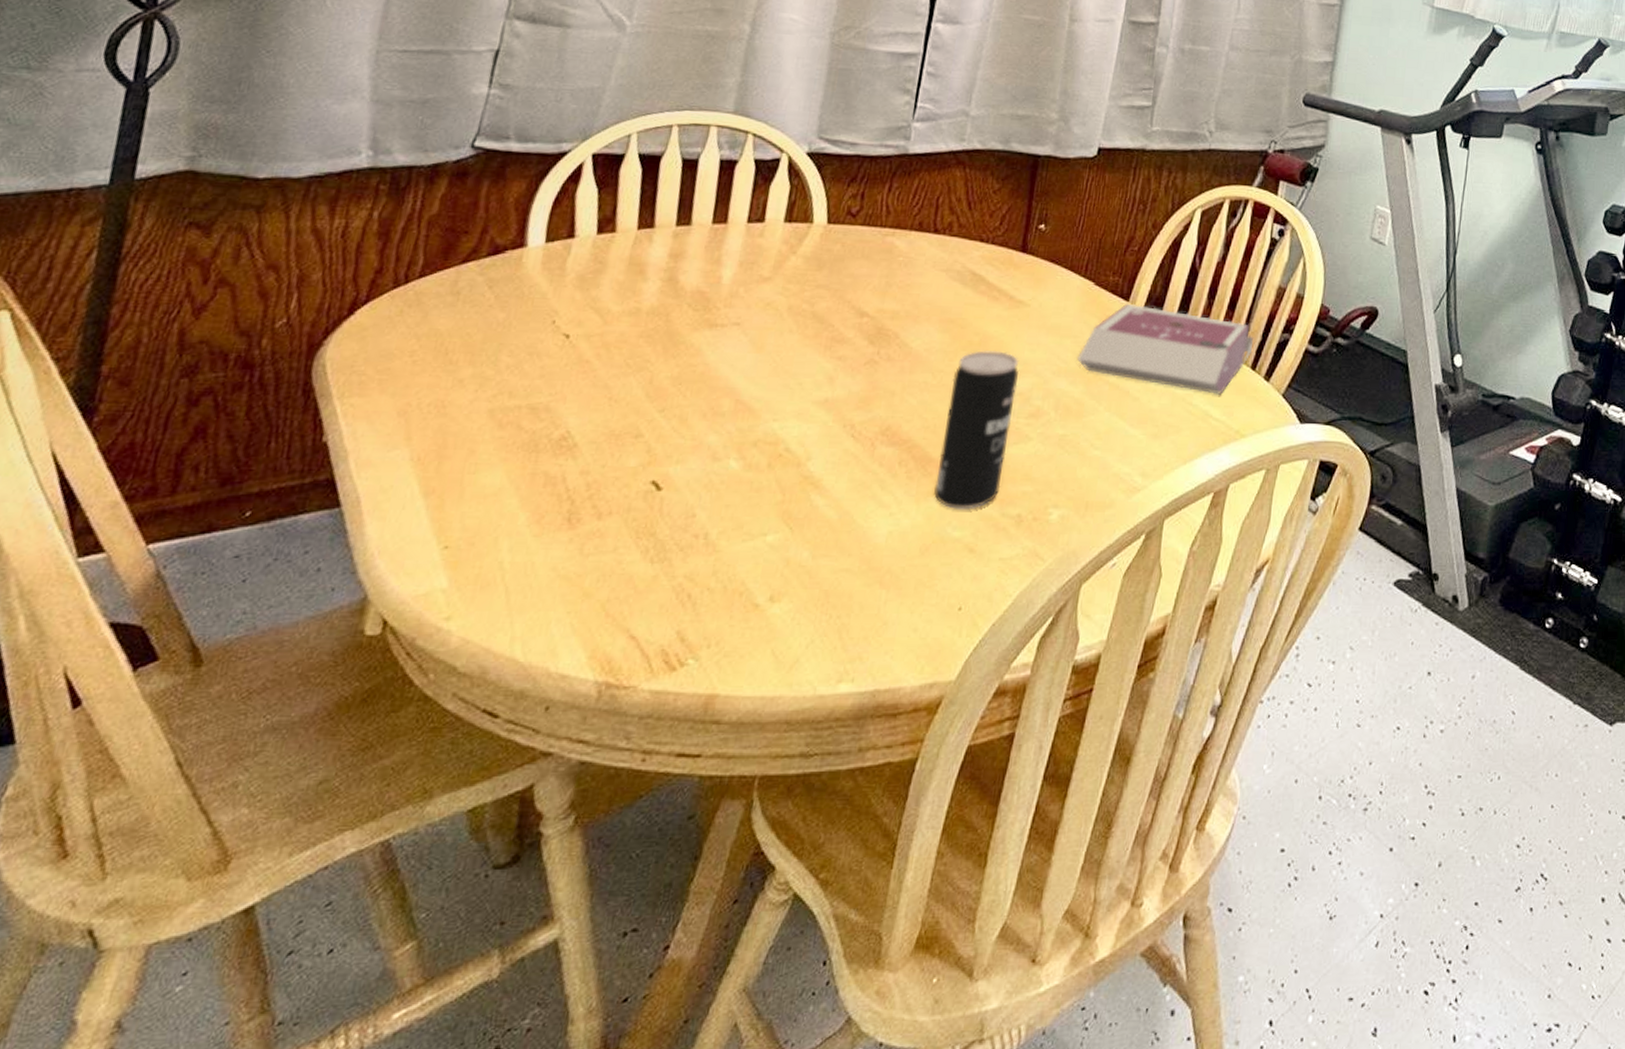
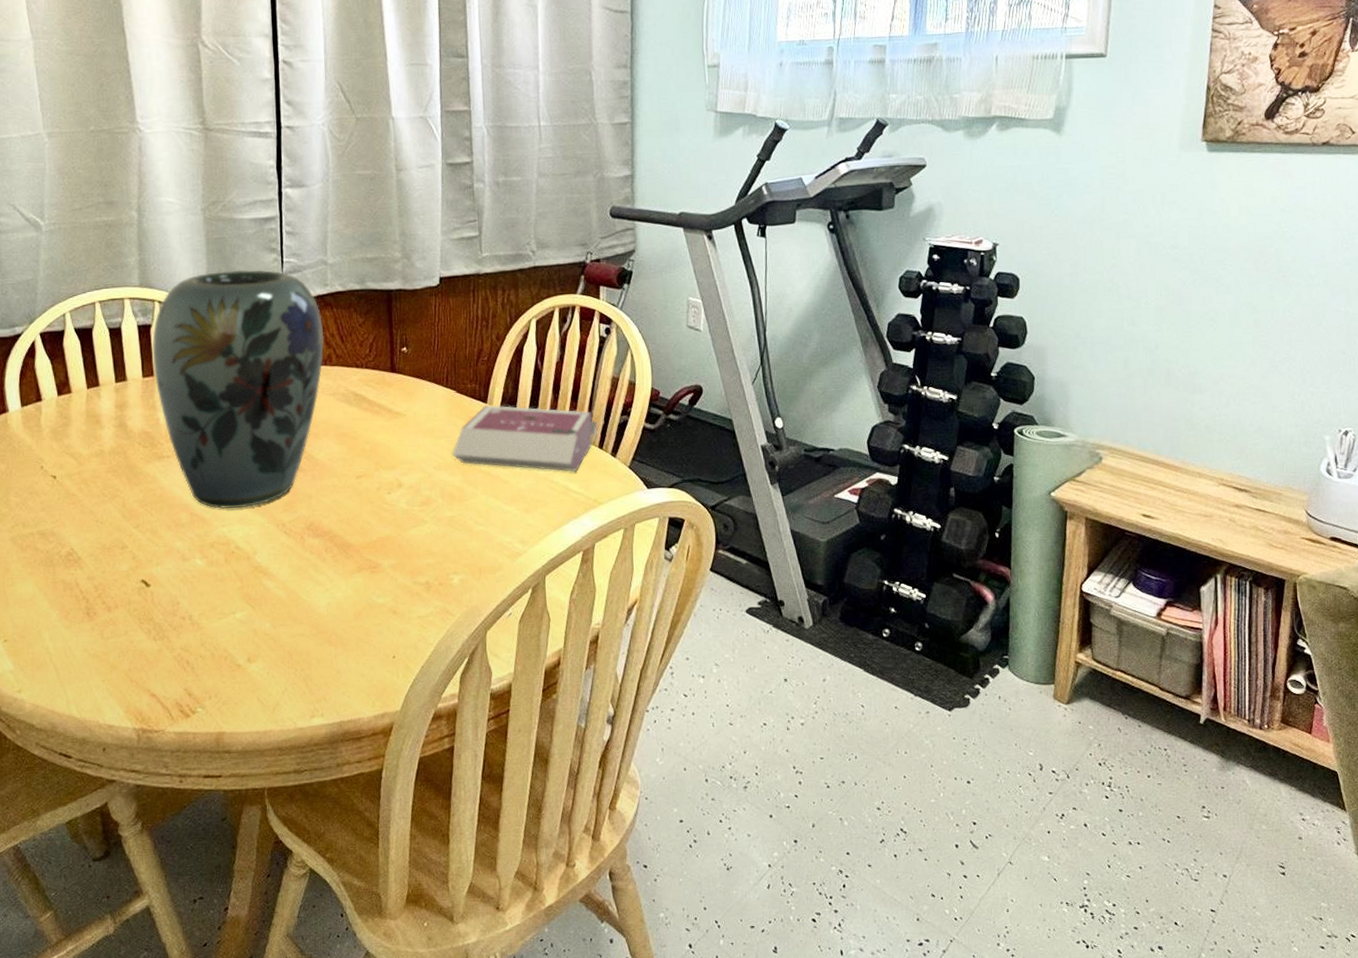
vase: none [726,108,951,399] -> present [152,270,324,509]
beverage can: present [934,351,1020,510] -> none [355,455,409,582]

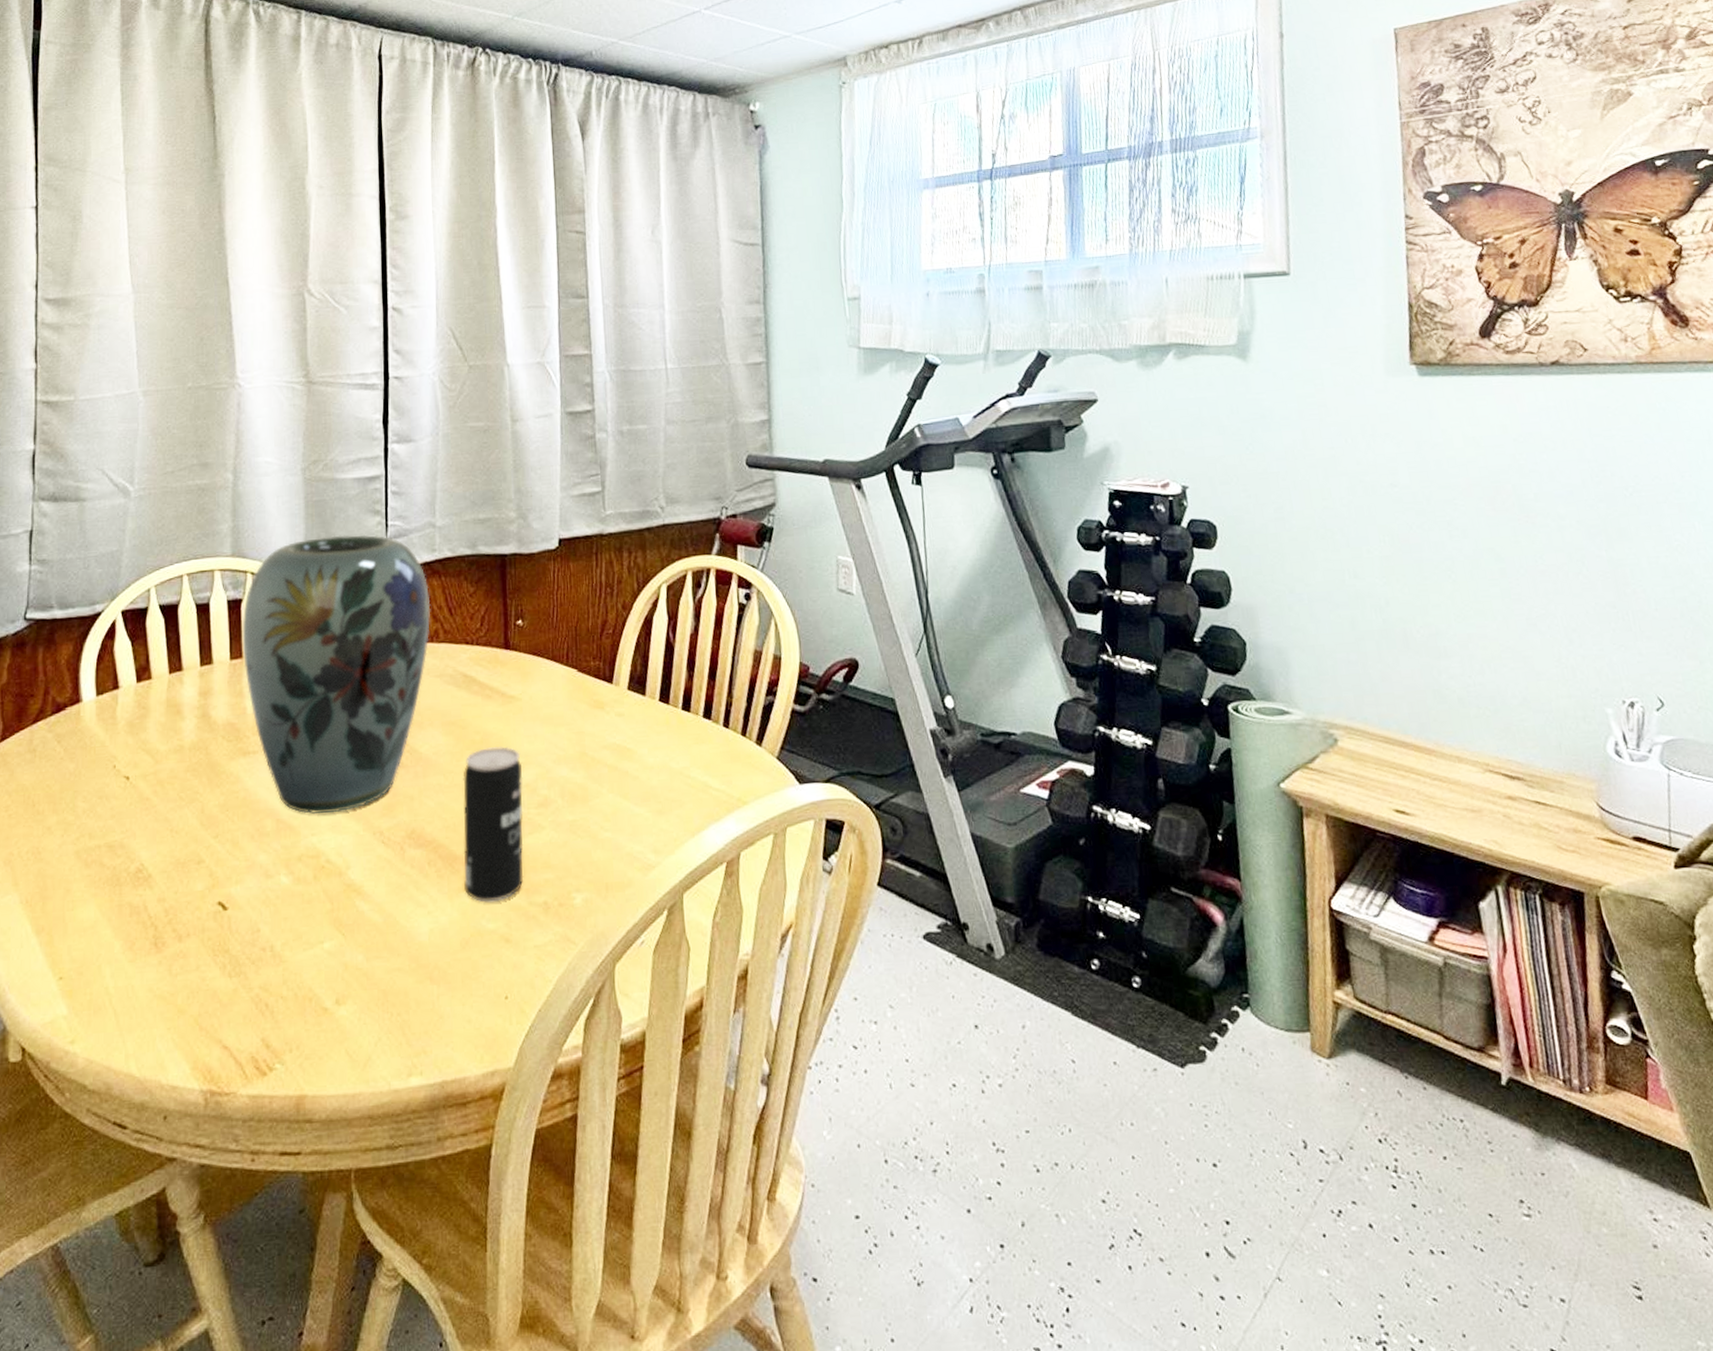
beverage can: none [355,455,409,582] -> present [463,746,524,903]
book: present [452,405,598,472] -> none [574,685,740,765]

